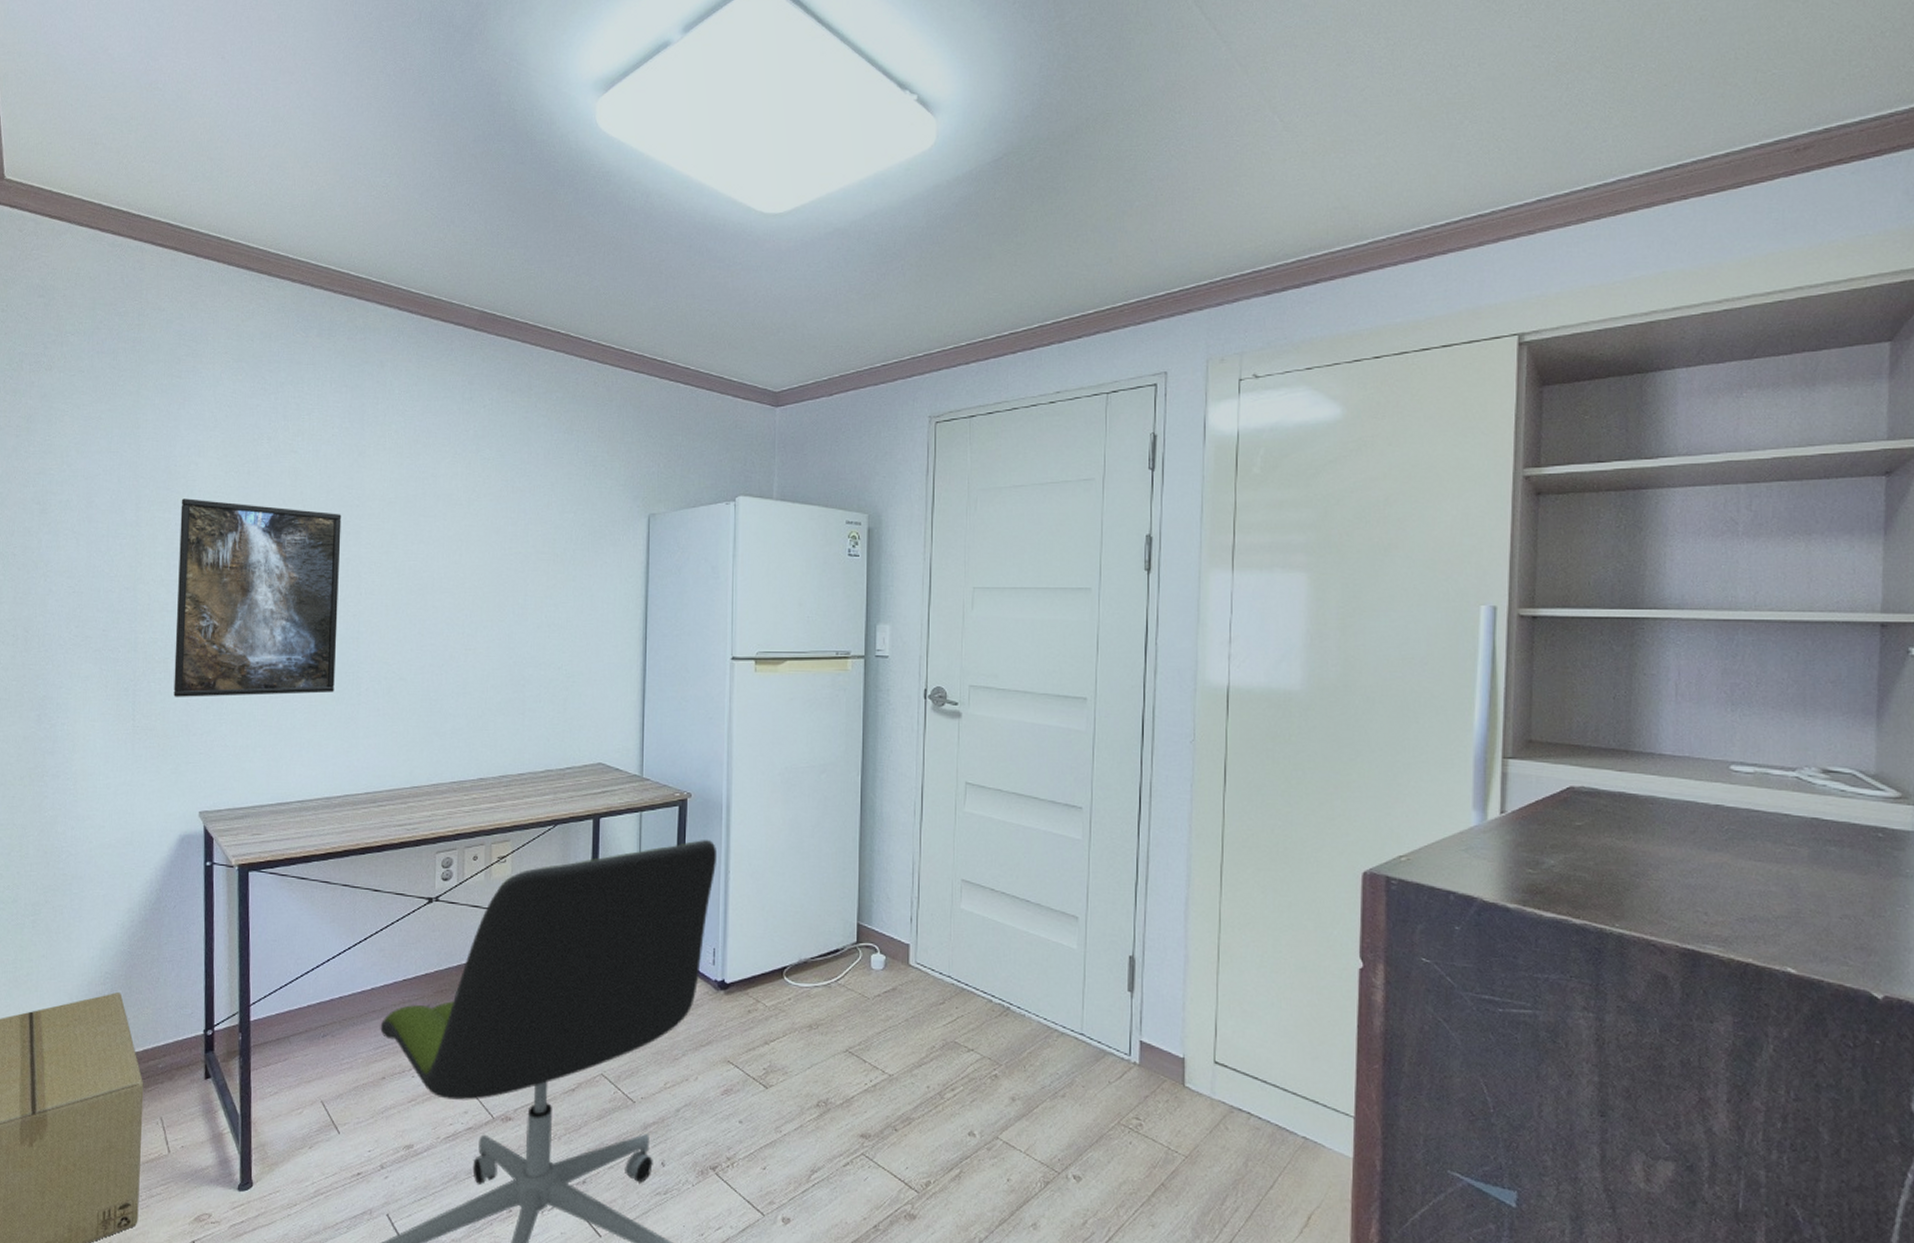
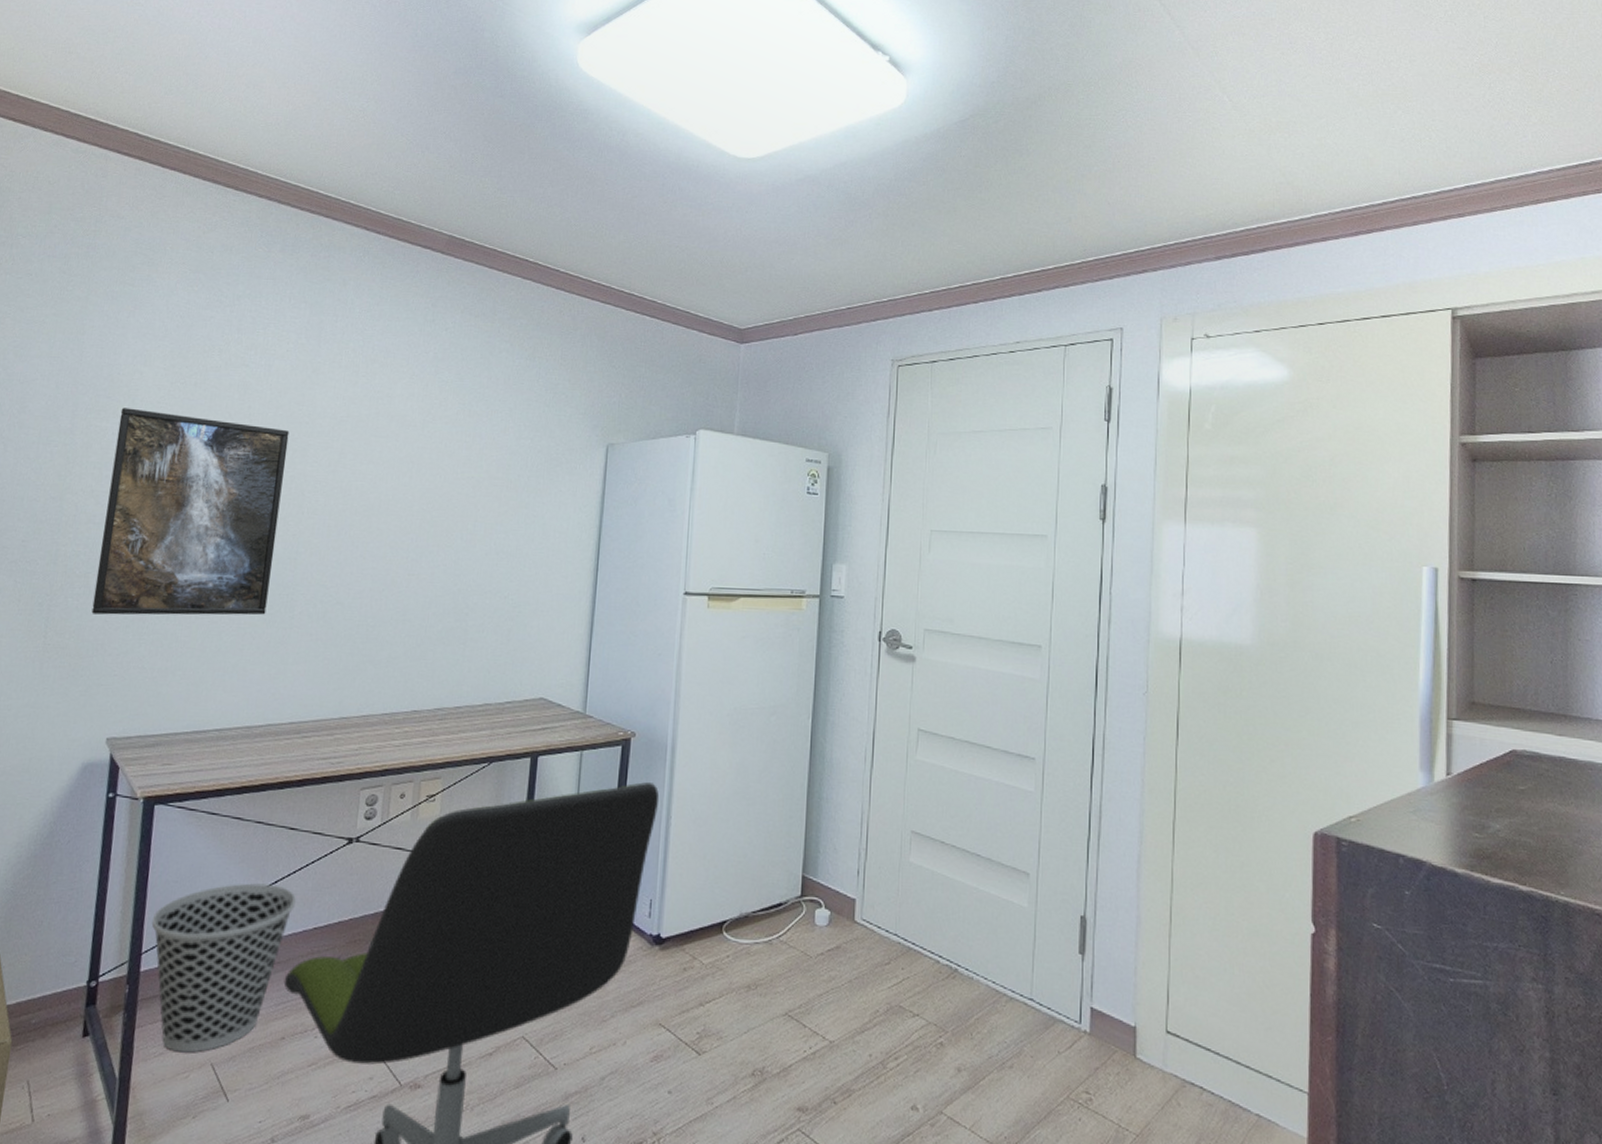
wastebasket: none [256,940,384,1092] -> present [151,883,296,1053]

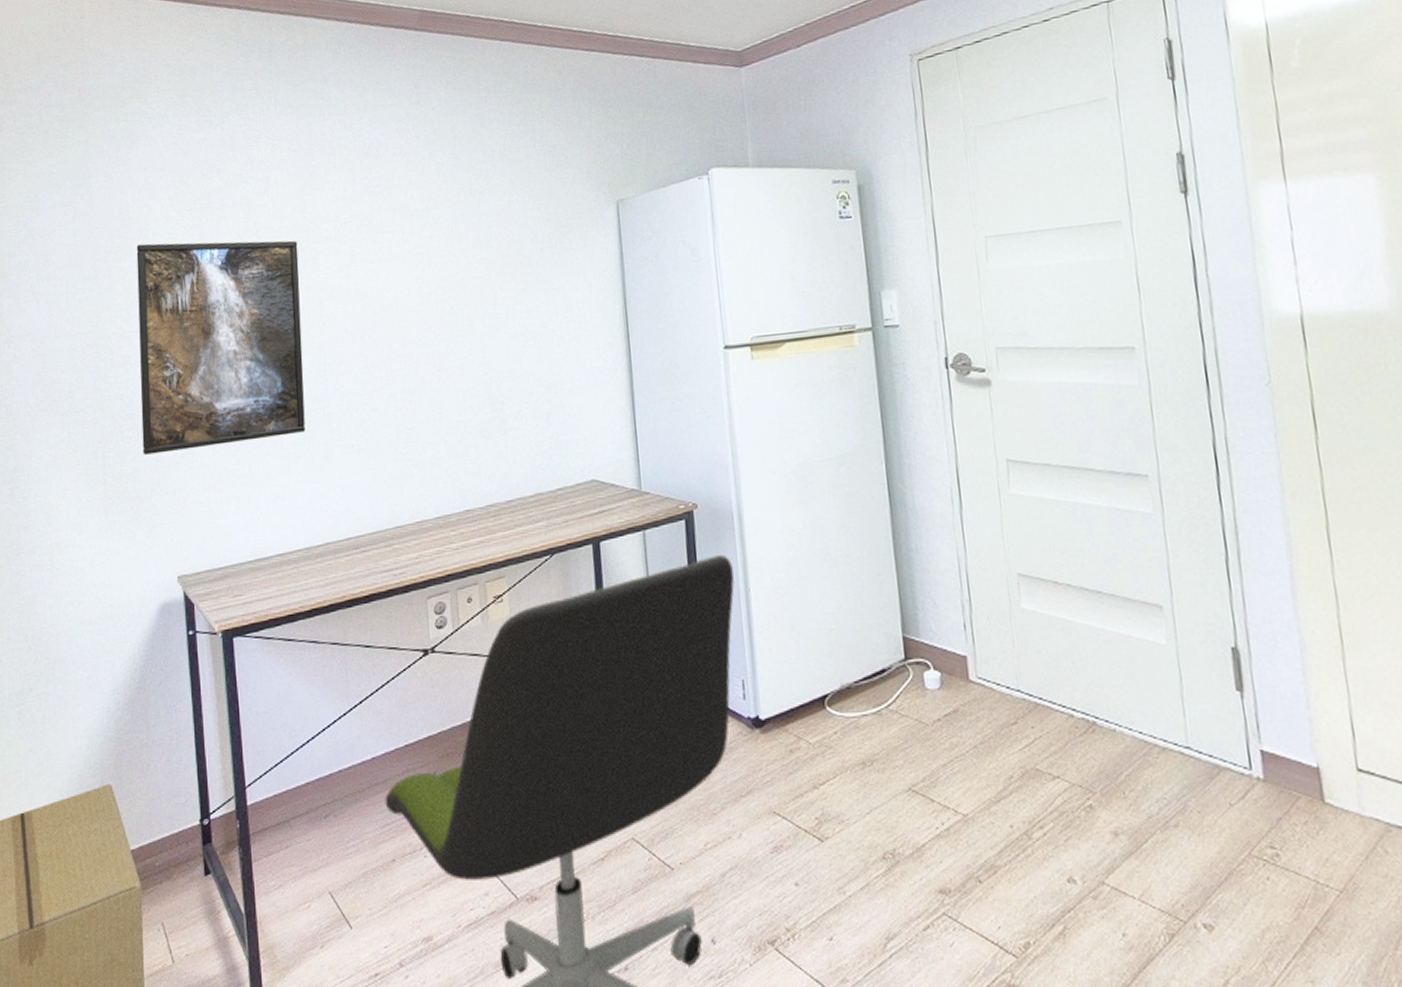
wastebasket: present [151,883,296,1053] -> none [249,705,383,883]

